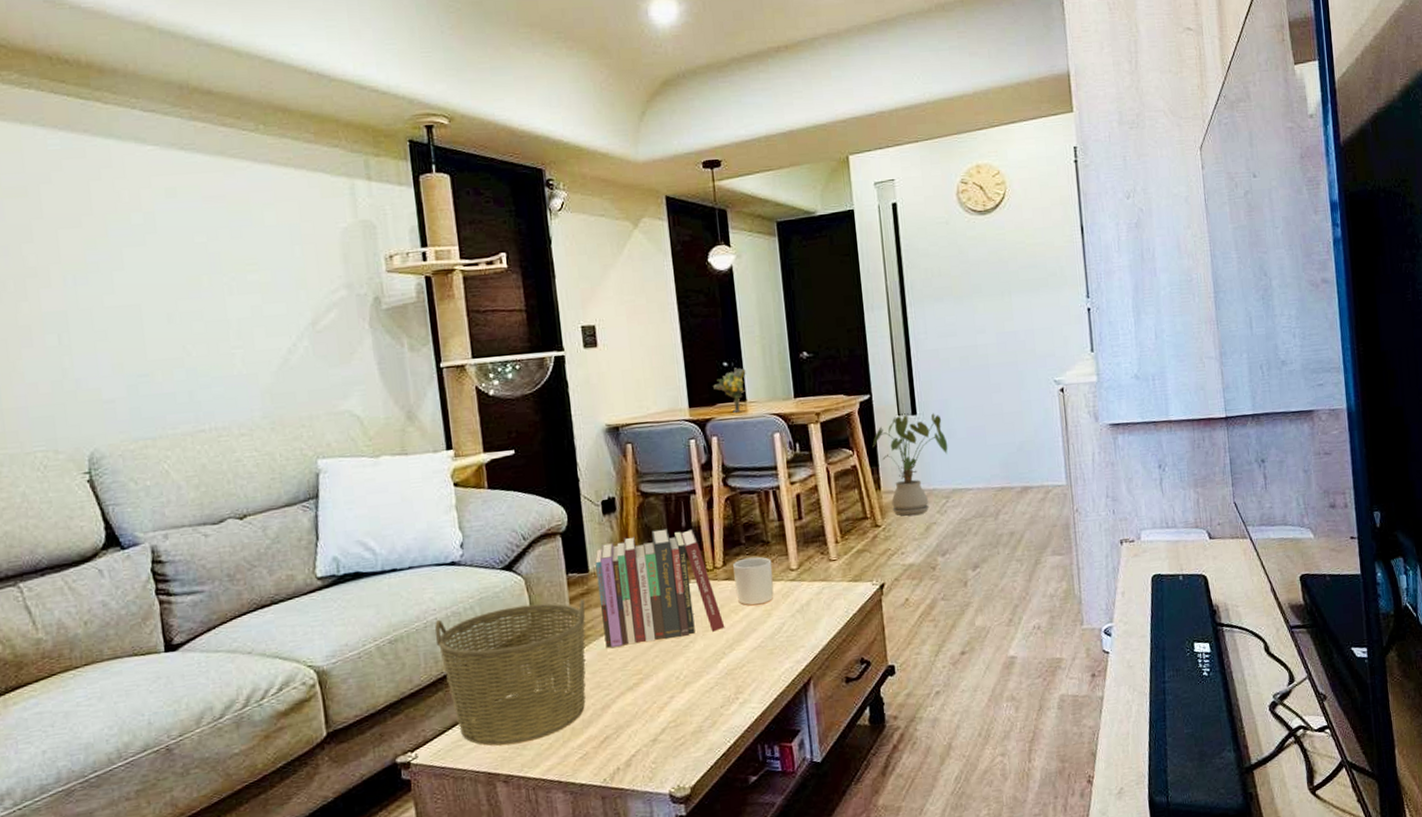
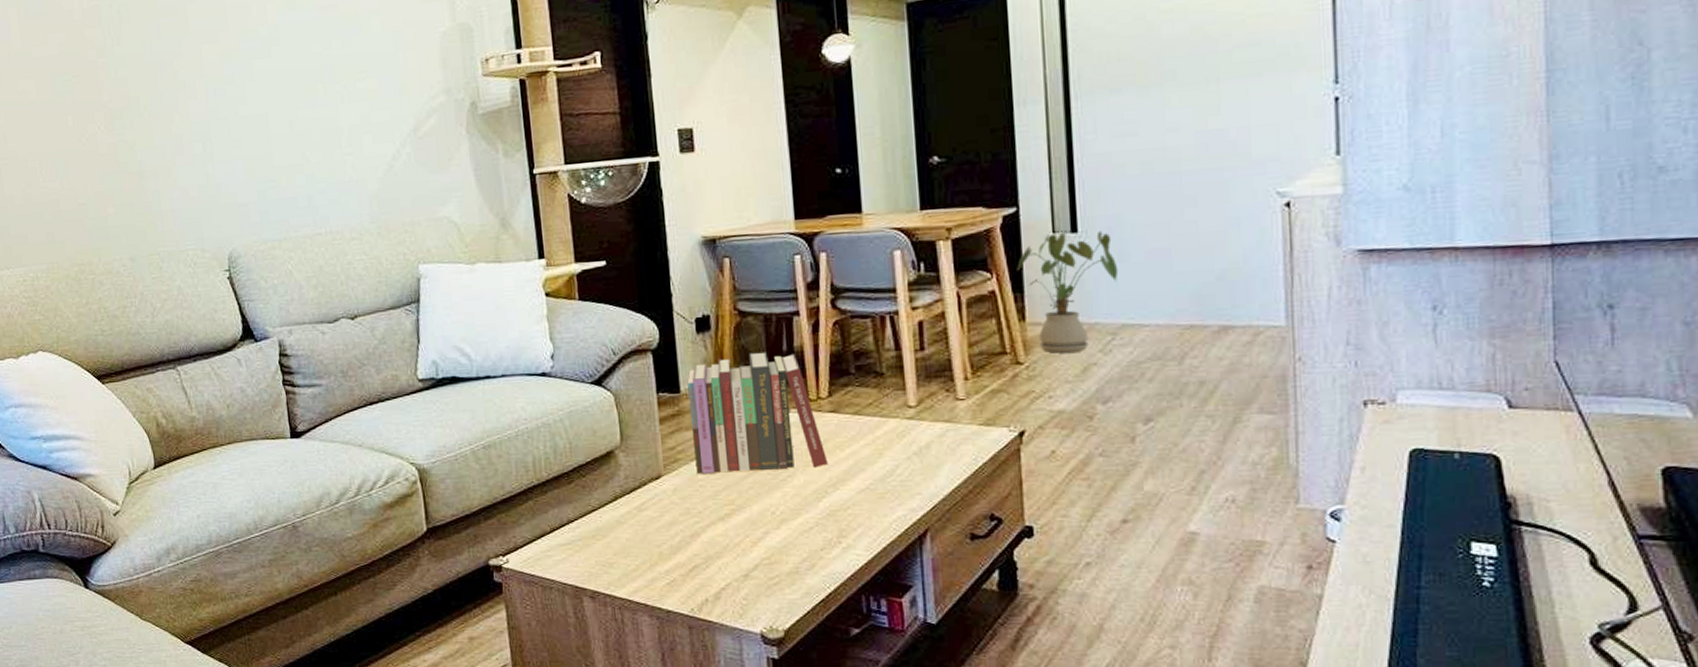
basket: present [435,599,586,746] -> none [526,420,676,562]
bouquet: present [713,367,746,413] -> none [823,174,863,226]
mug: present [732,556,774,606] -> none [839,389,887,443]

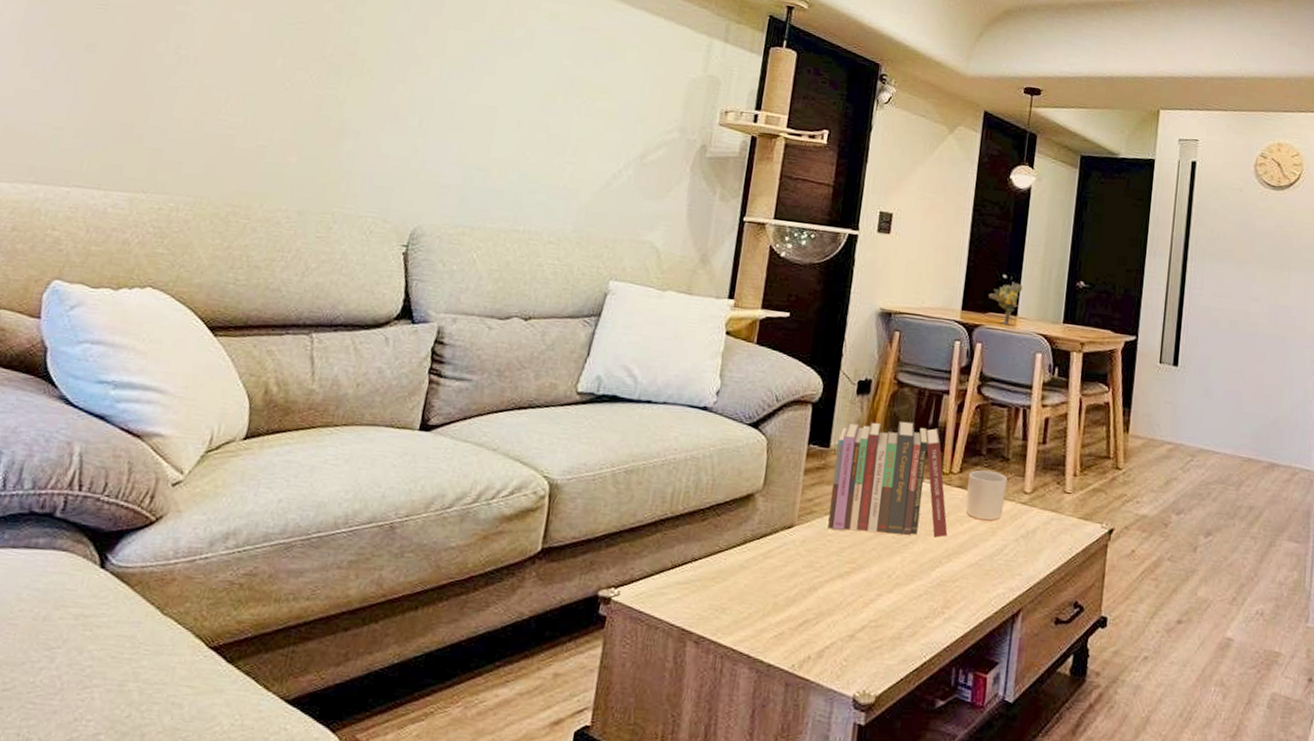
bouquet: none [823,174,863,226] -> present [989,282,1023,325]
mug: none [839,389,887,443] -> present [965,469,1008,521]
house plant: present [1017,231,1119,353] -> none [1129,364,1203,467]

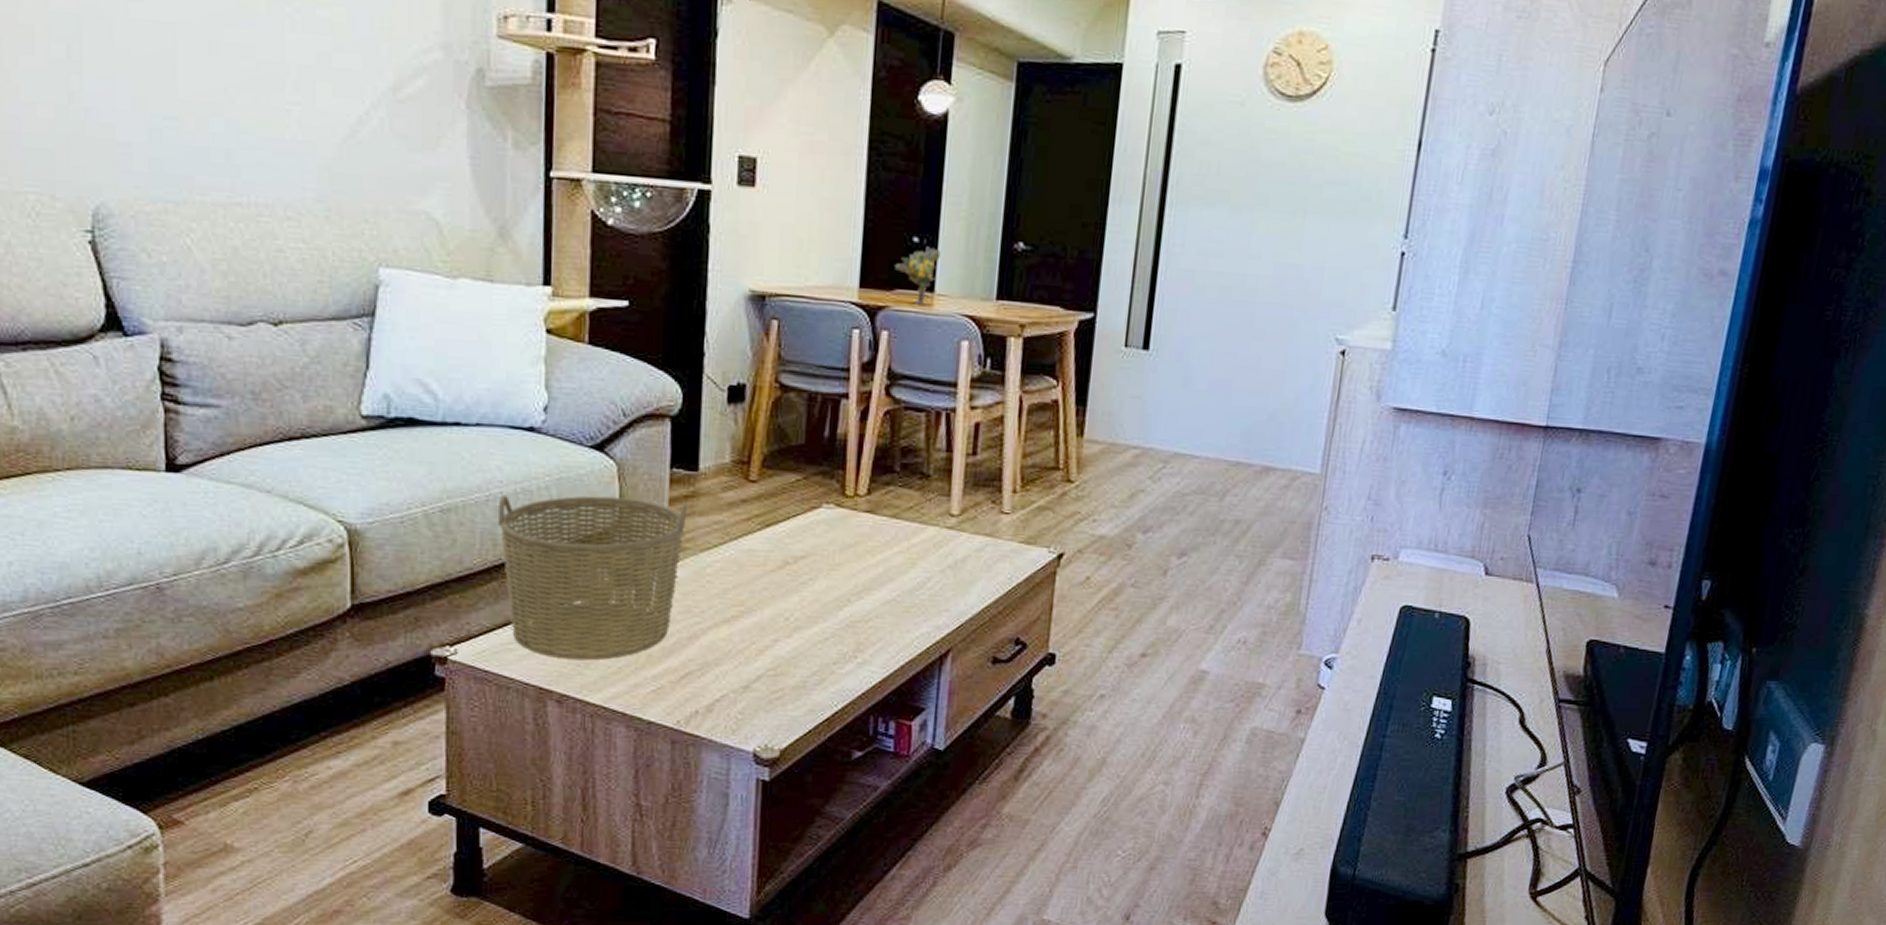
basket: none [666,460,819,606] -> present [497,494,688,661]
books: present [827,421,948,538] -> none [705,434,856,572]
mug: present [965,469,1008,521] -> none [877,490,929,550]

